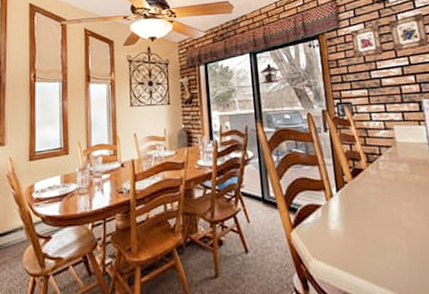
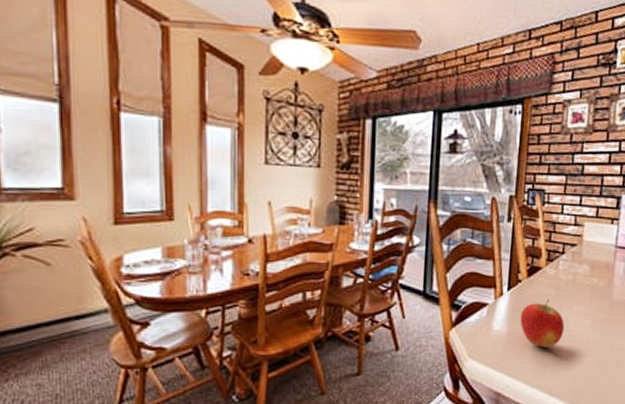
apple: none [353,198,399,245] -> present [520,299,565,347]

